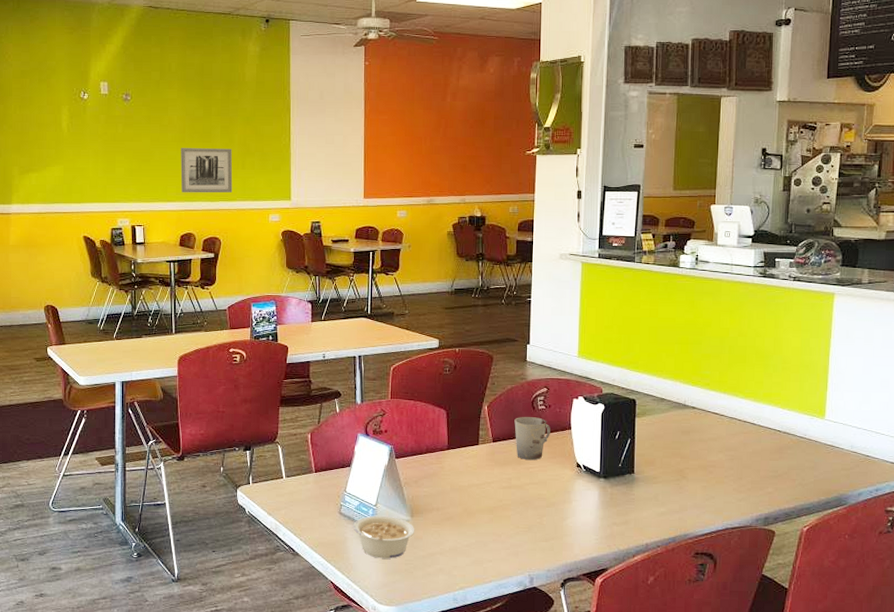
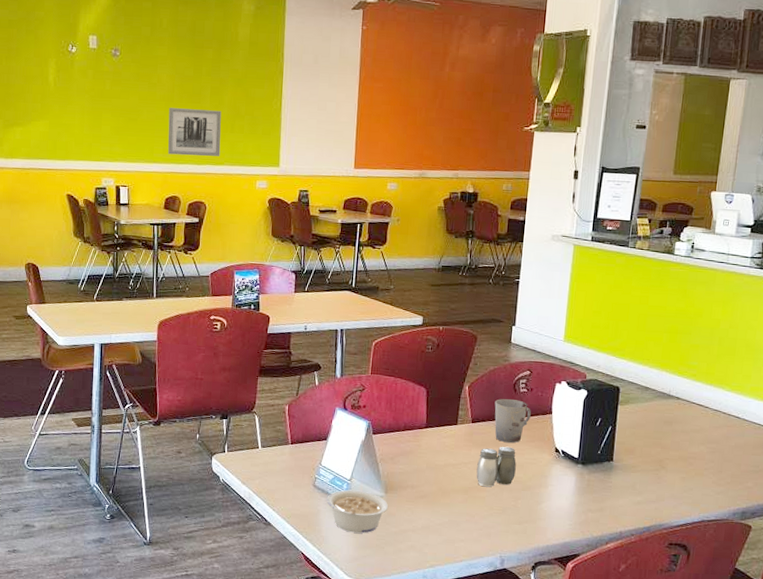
salt and pepper shaker: none [500,464,539,506] -> present [476,446,516,487]

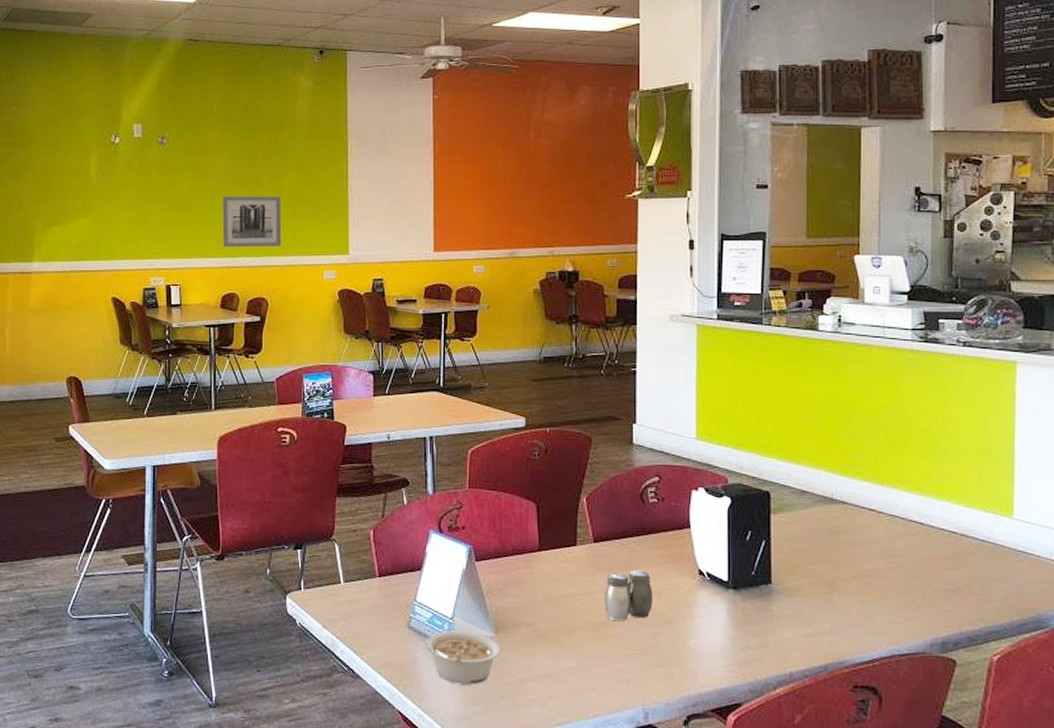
cup: present [494,399,531,443] -> none [620,512,665,566]

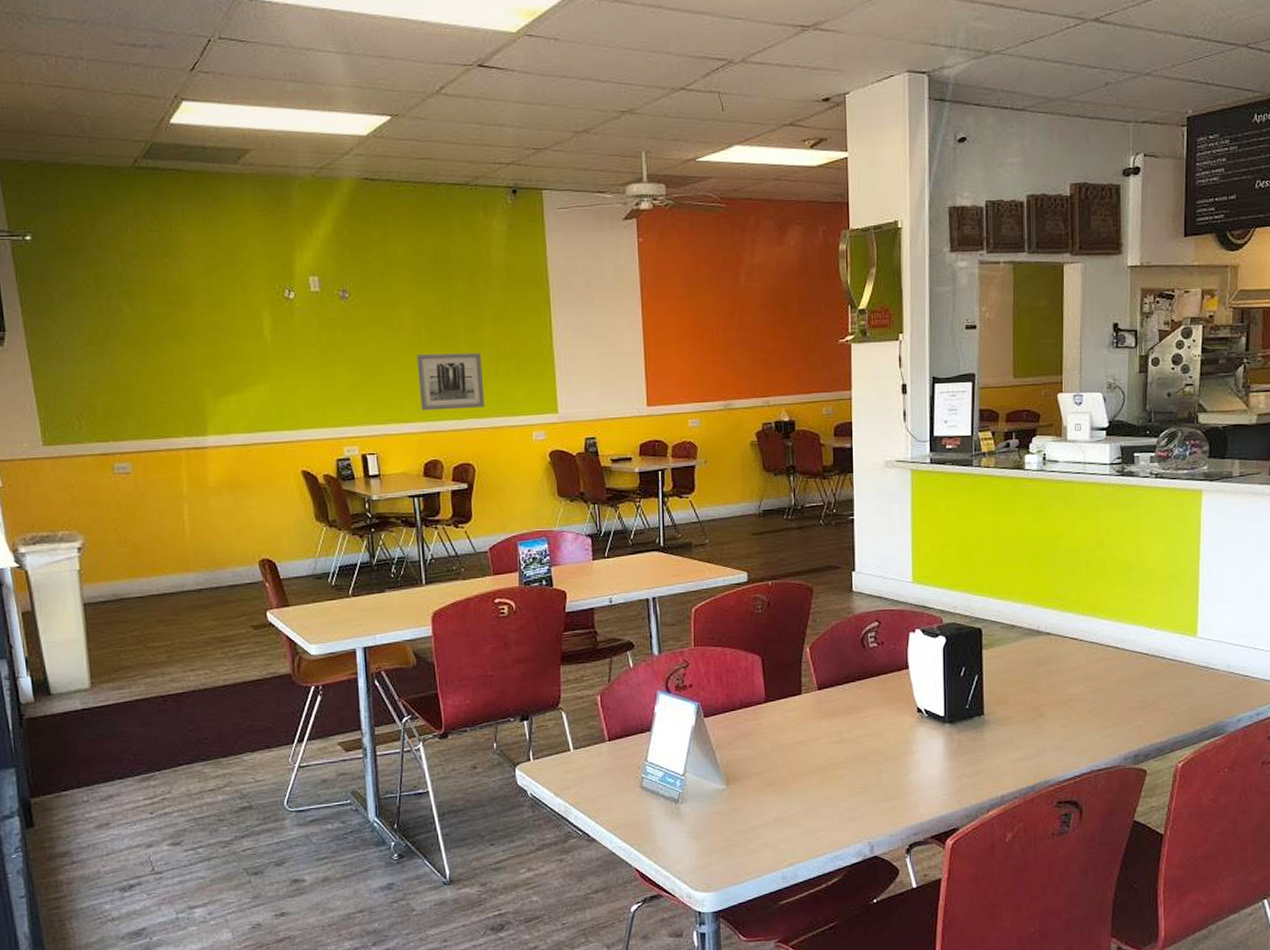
legume: present [425,630,501,685] -> none [658,786,733,837]
salt and pepper shaker: present [605,570,652,622] -> none [830,712,875,764]

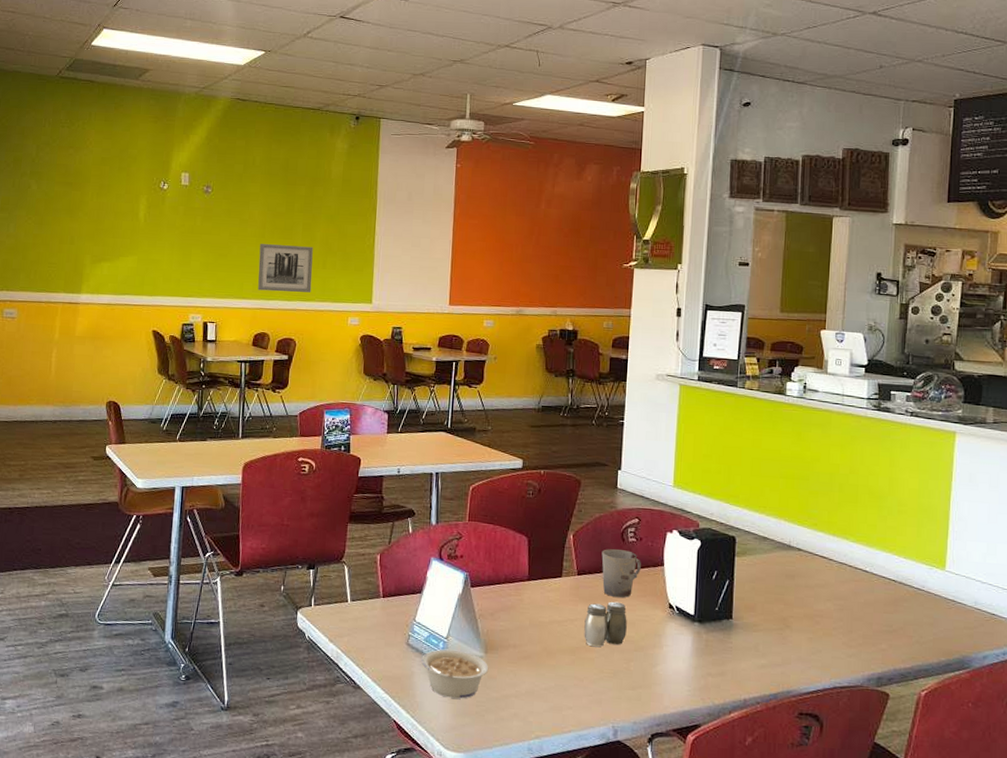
legume: none [658,786,733,837] -> present [421,649,489,699]
salt and pepper shaker: none [830,712,875,764] -> present [584,601,627,647]
cup: none [842,657,885,709] -> present [601,549,641,598]

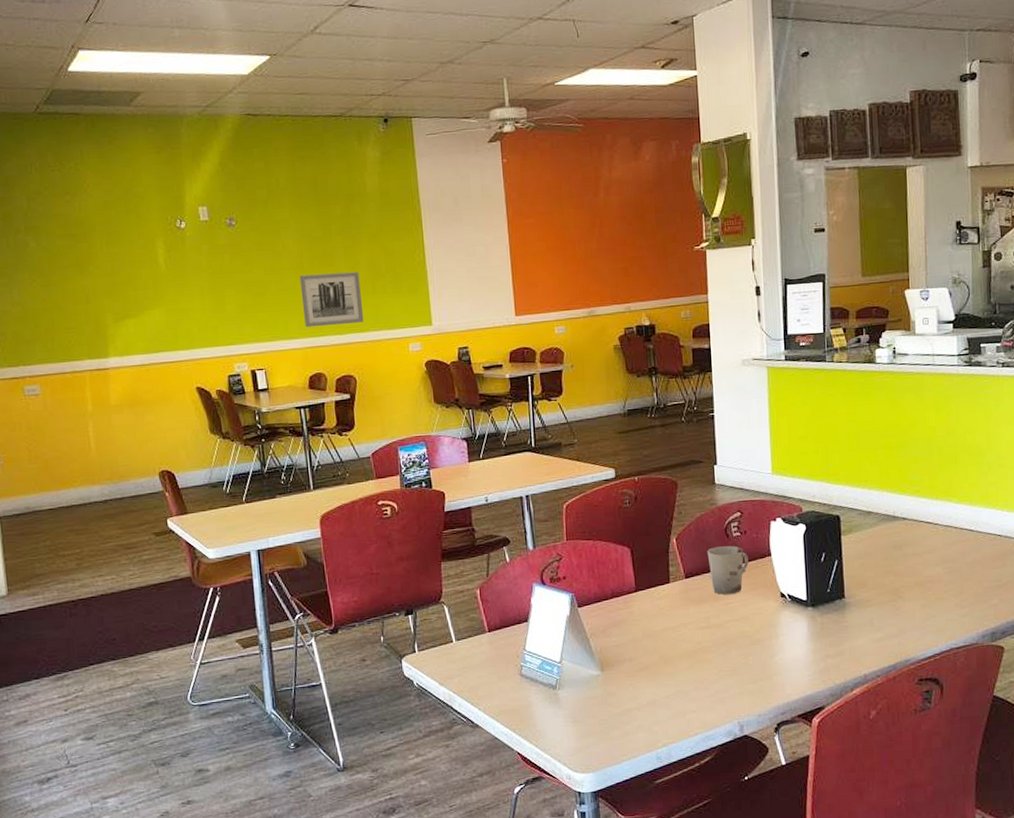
legume: present [421,649,489,699] -> none [537,672,607,721]
salt and pepper shaker: present [584,601,627,647] -> none [698,599,741,648]

